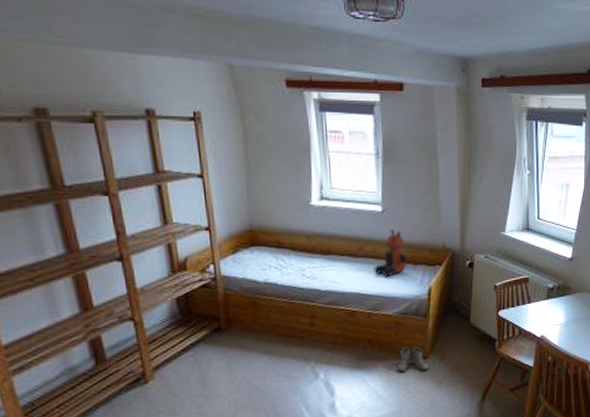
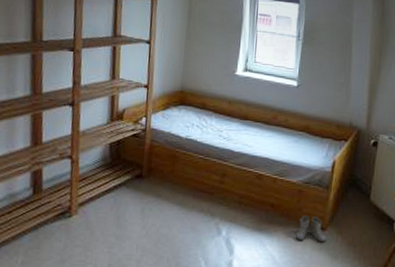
teddy bear: present [374,229,409,277] -> none [284,103,317,147]

